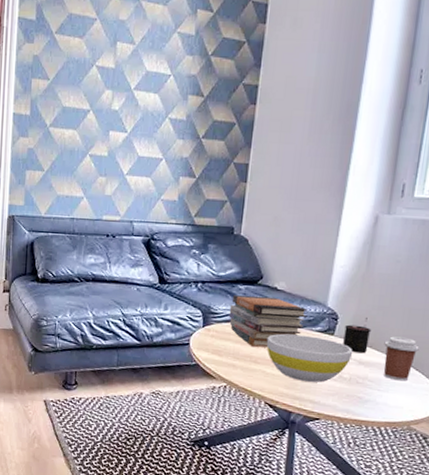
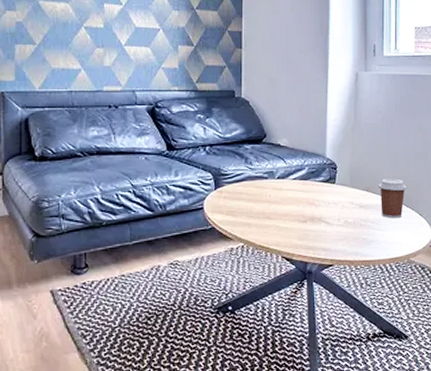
book stack: present [228,295,308,348] -> none [239,153,310,203]
bowl: present [266,333,353,383] -> none [276,186,354,231]
candle: present [343,318,372,354] -> none [344,164,366,198]

